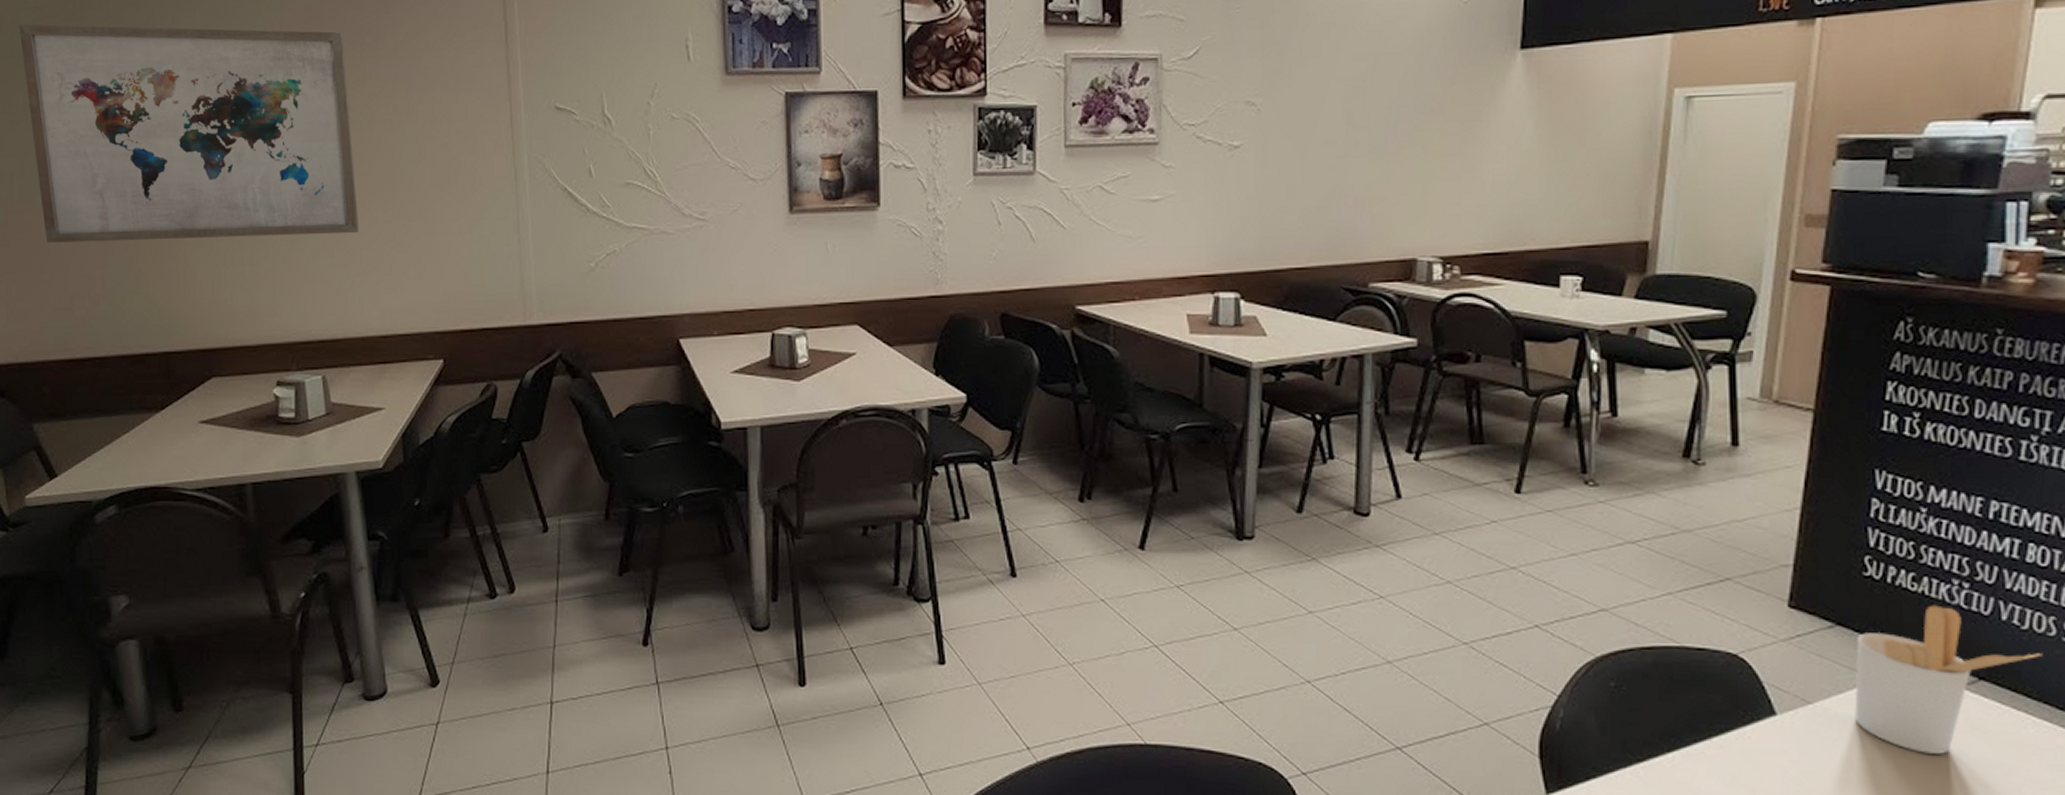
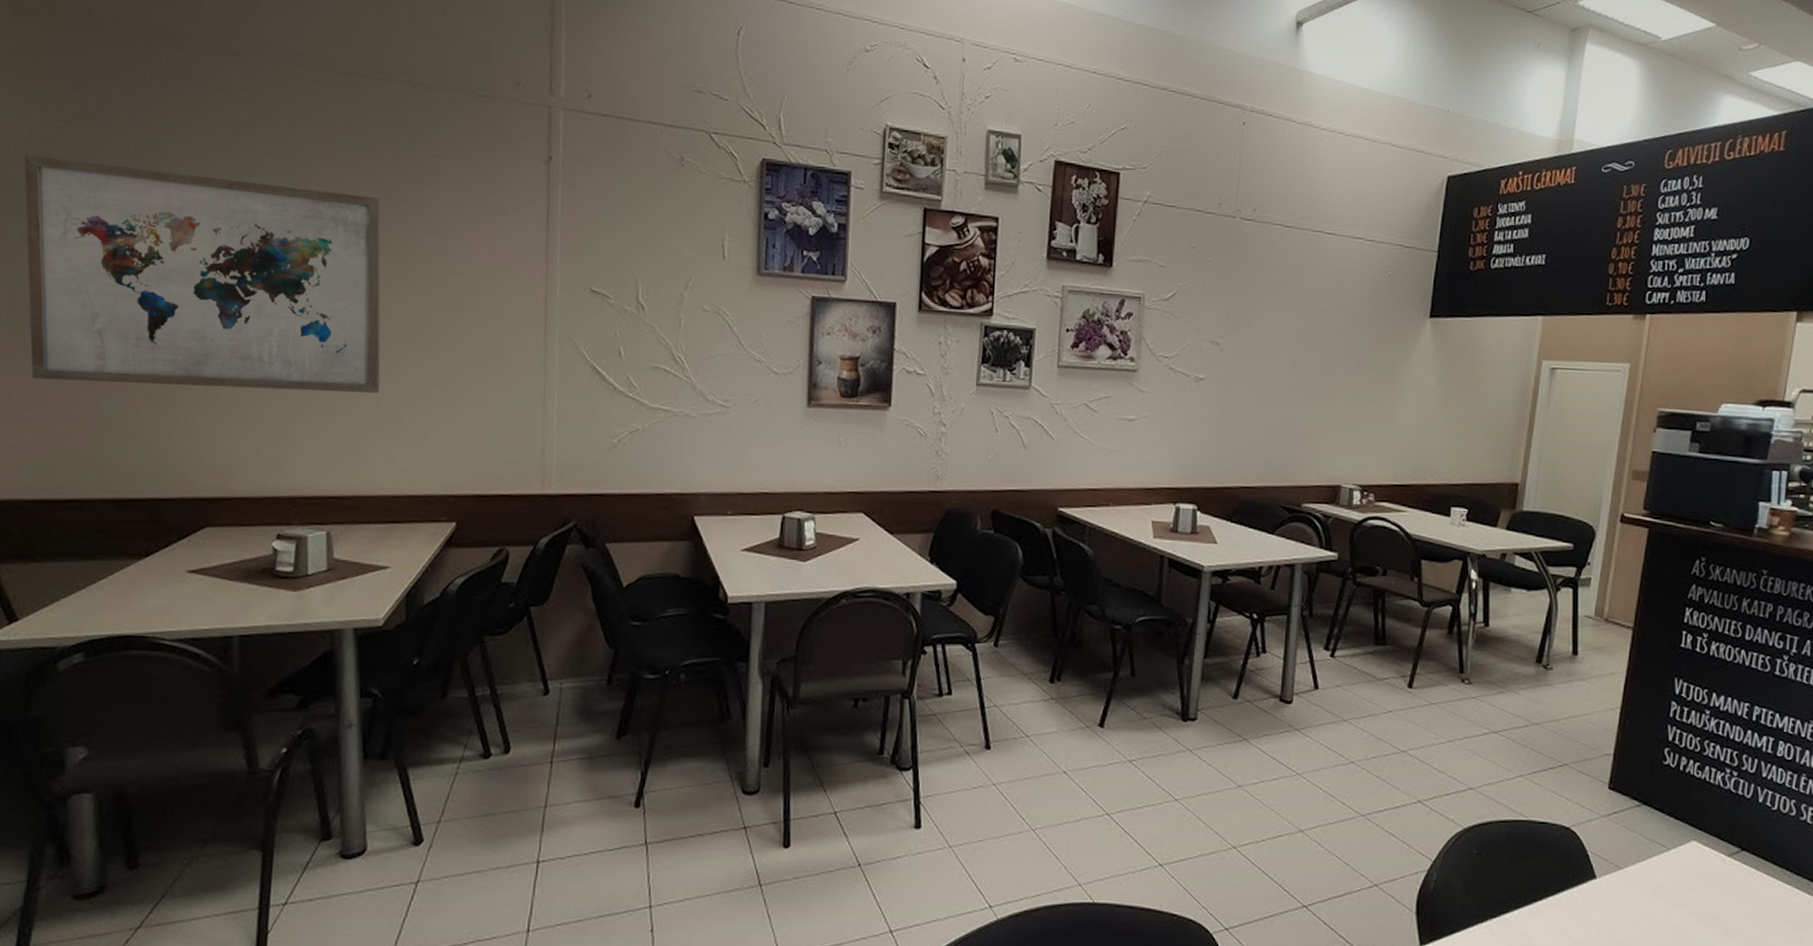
utensil holder: present [1855,605,2043,754] -> none [1653,789,1786,911]

